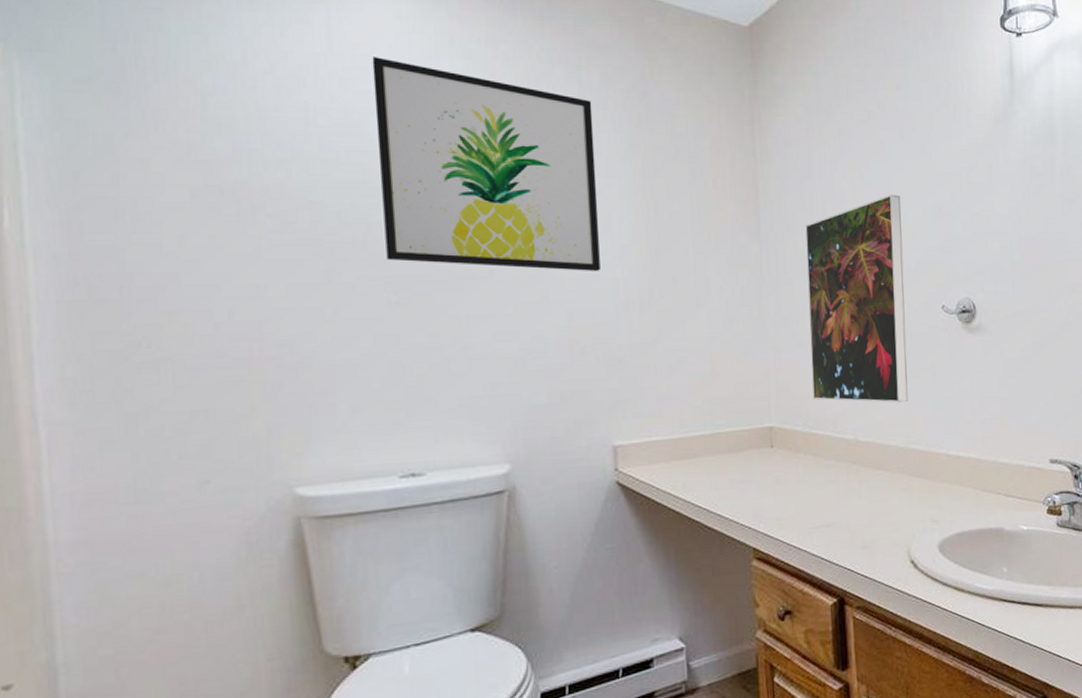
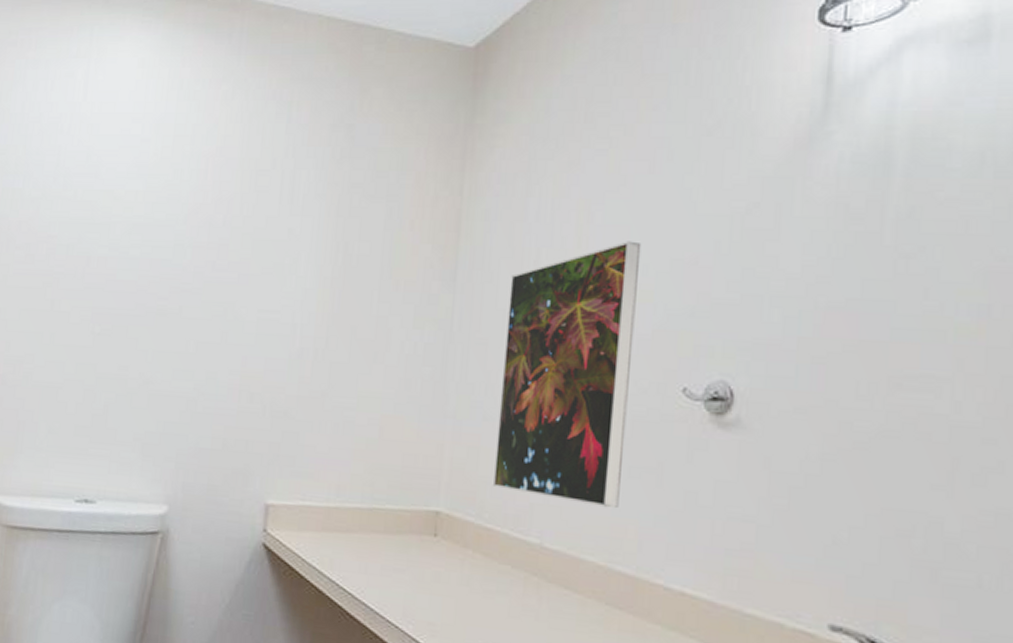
wall art: present [372,57,600,271] -> none [98,103,298,315]

